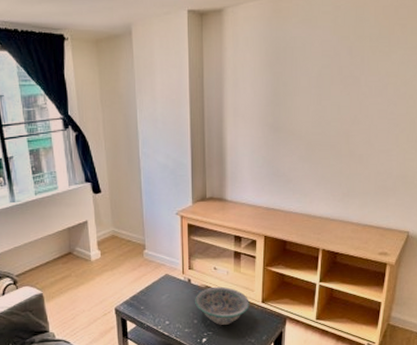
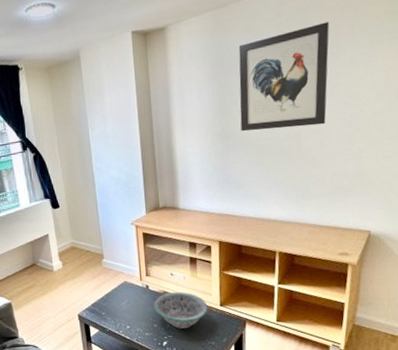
wall art: none [292,20,384,125] -> present [238,22,330,132]

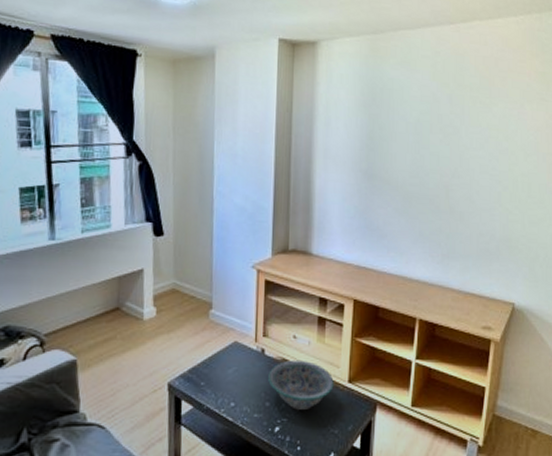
wall art: present [238,22,330,132] -> none [388,70,484,178]

